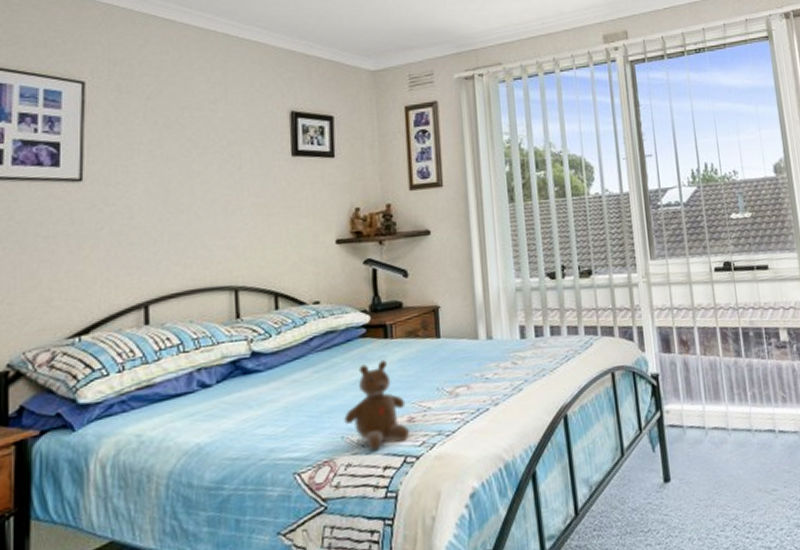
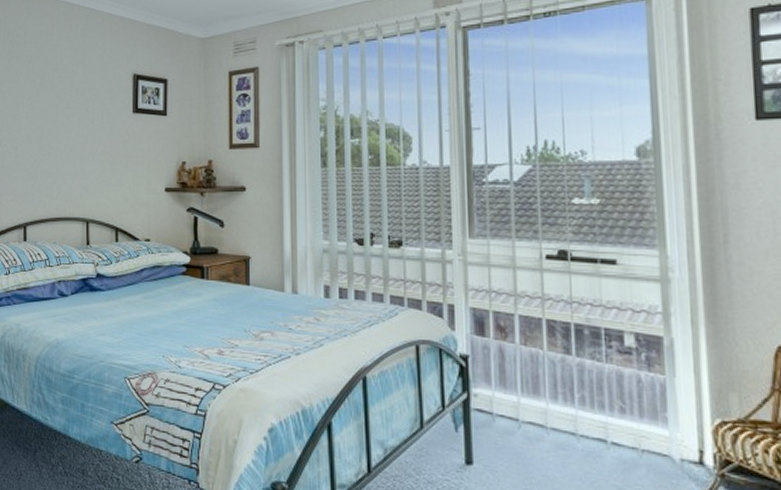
stuffed bear: present [344,360,409,451] -> none [165,297,218,373]

